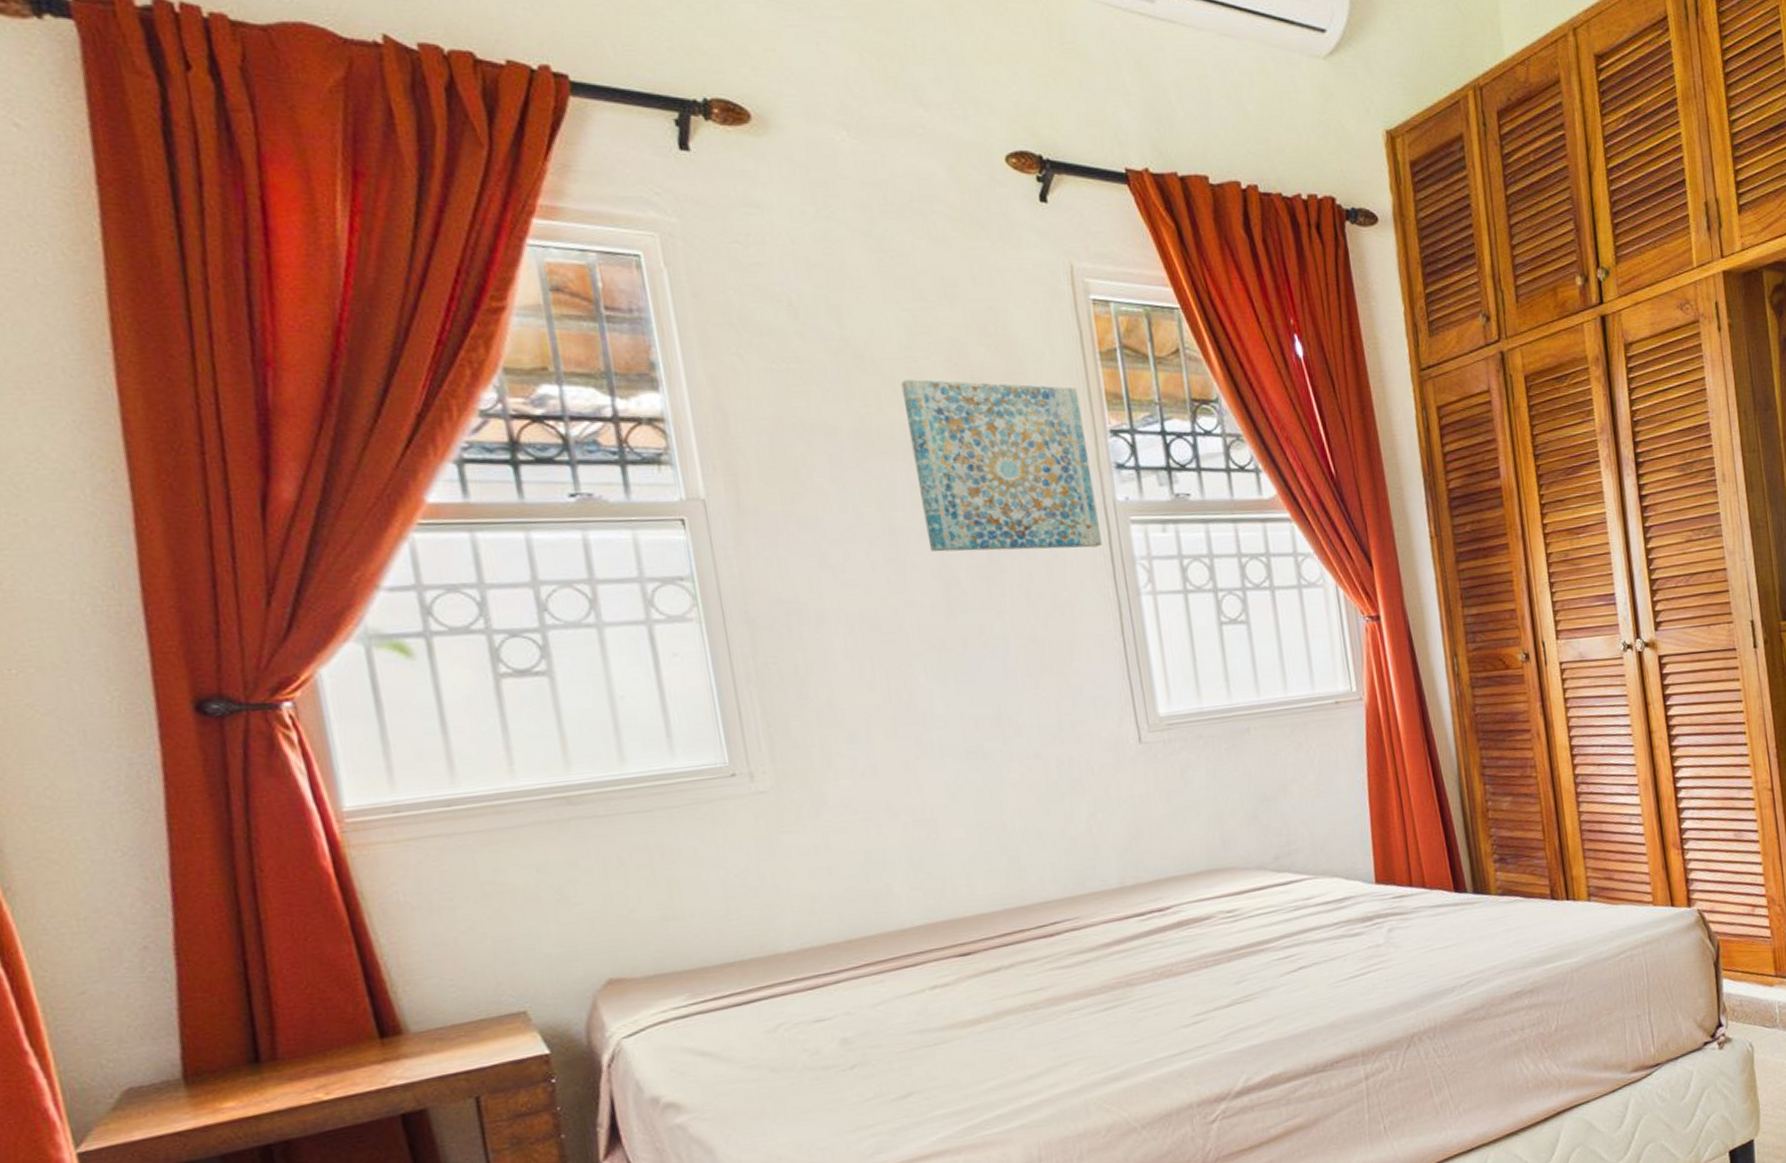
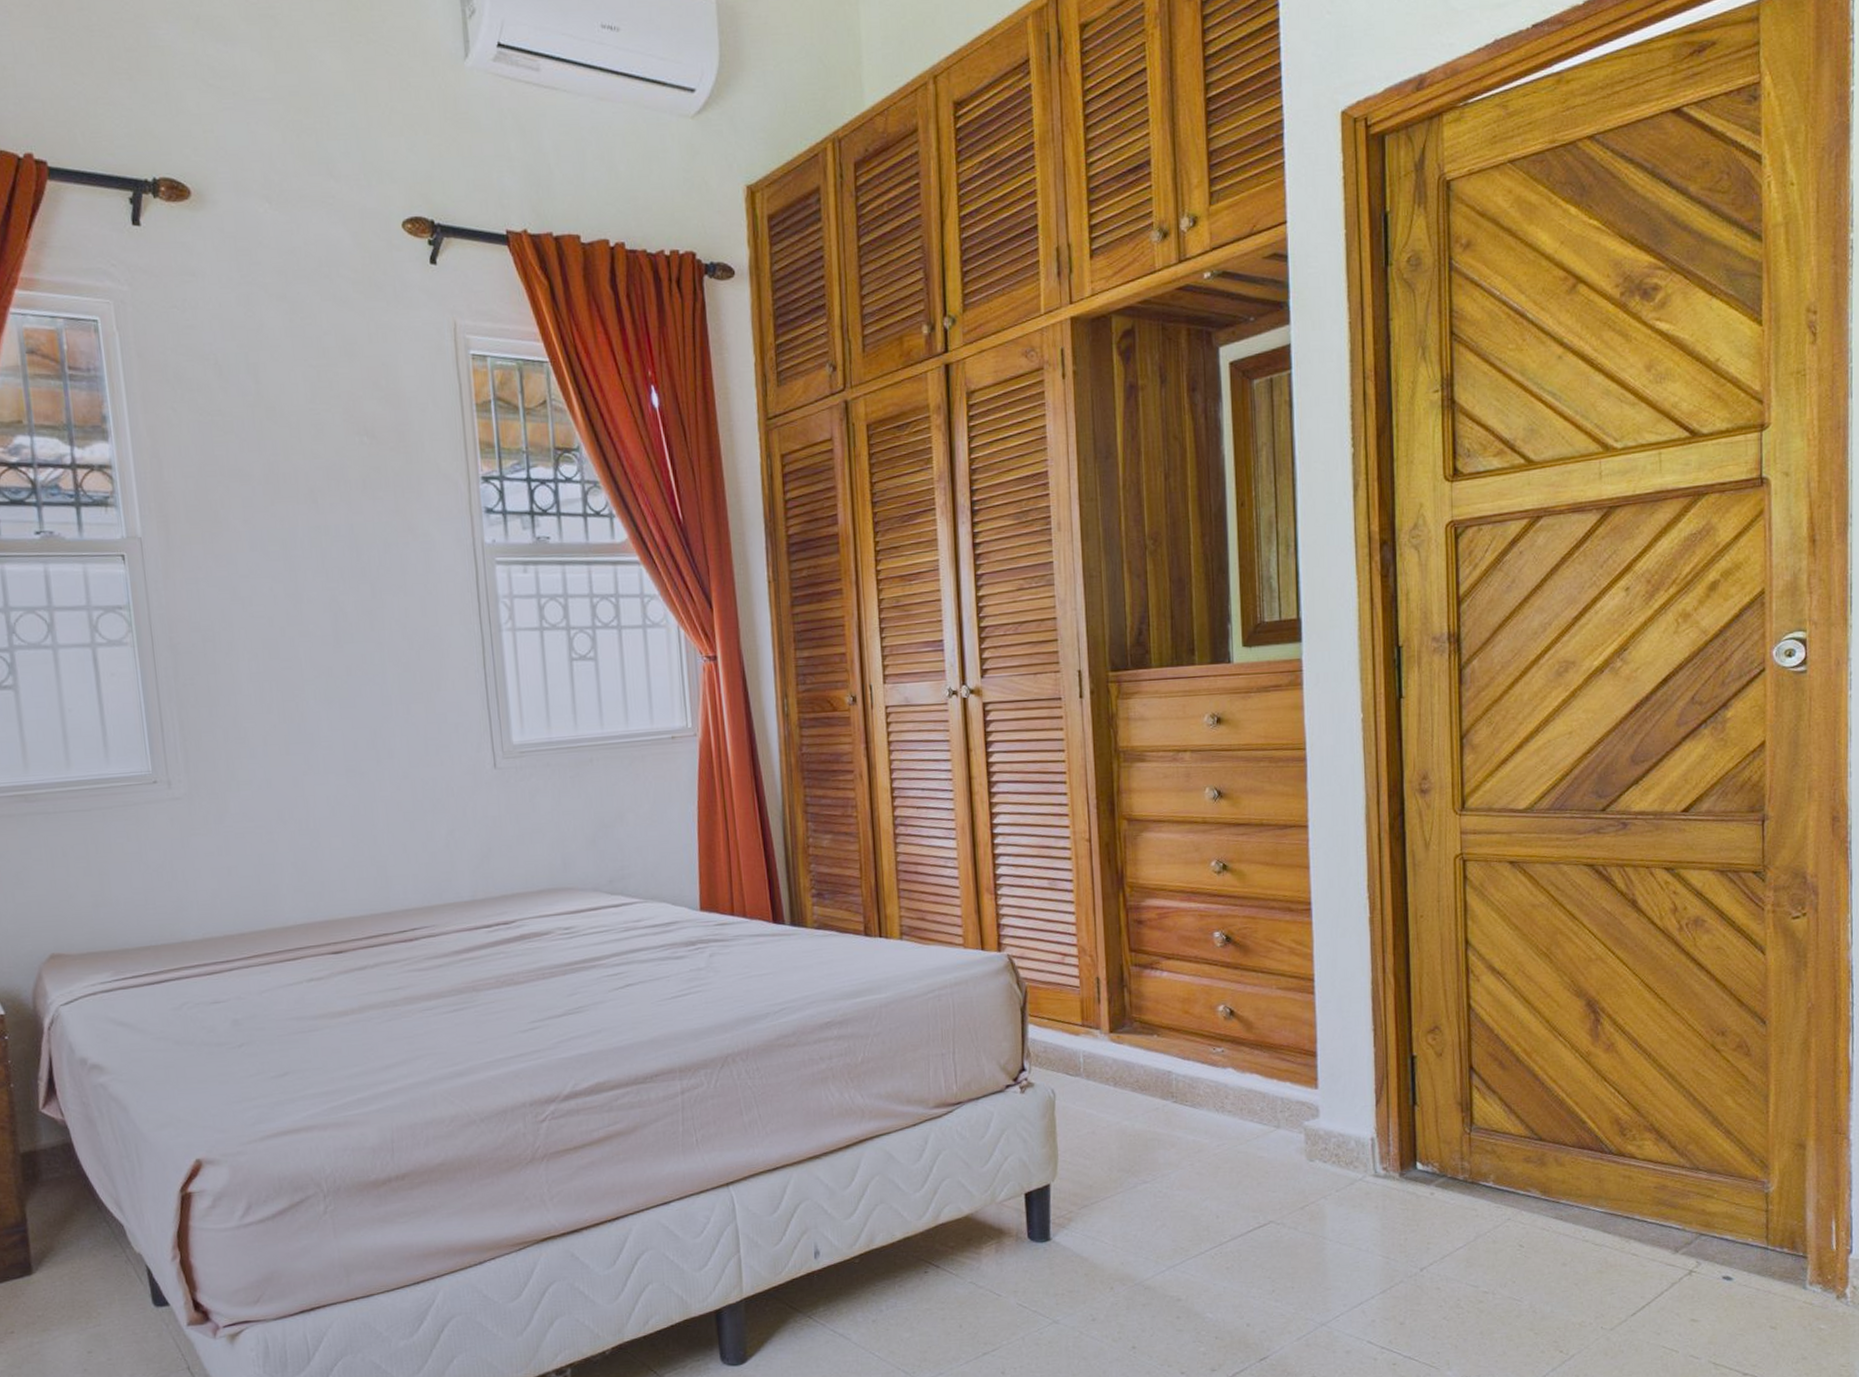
wall art: present [901,379,1102,552] -> none [305,430,470,588]

